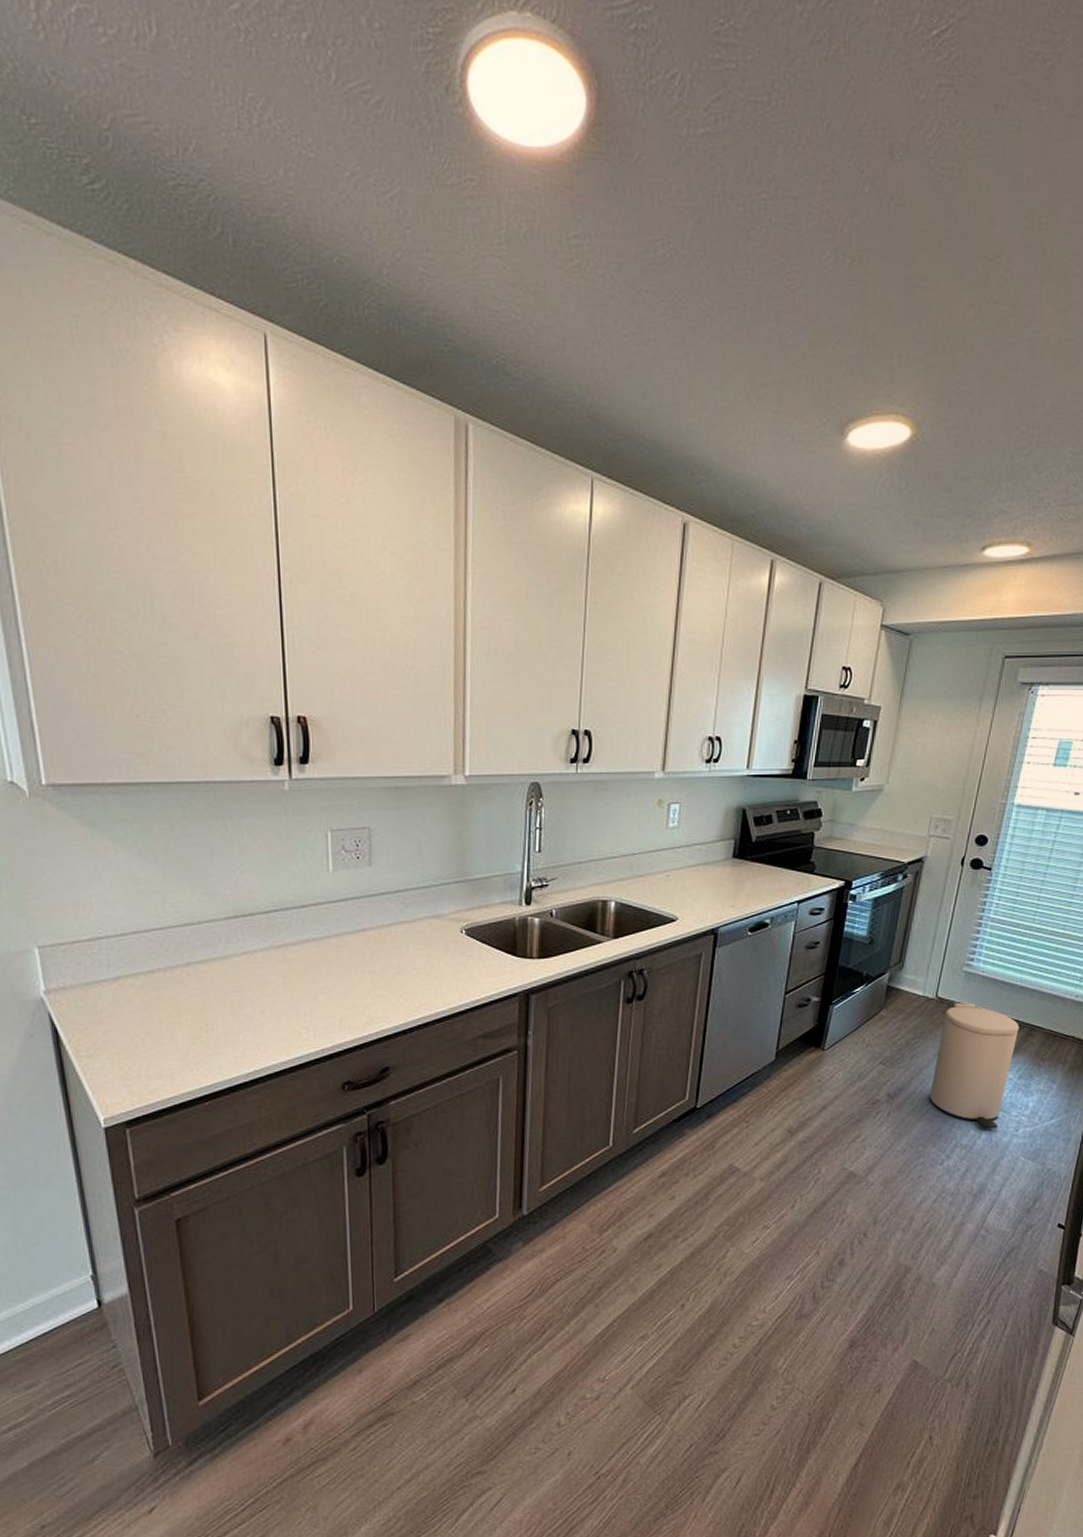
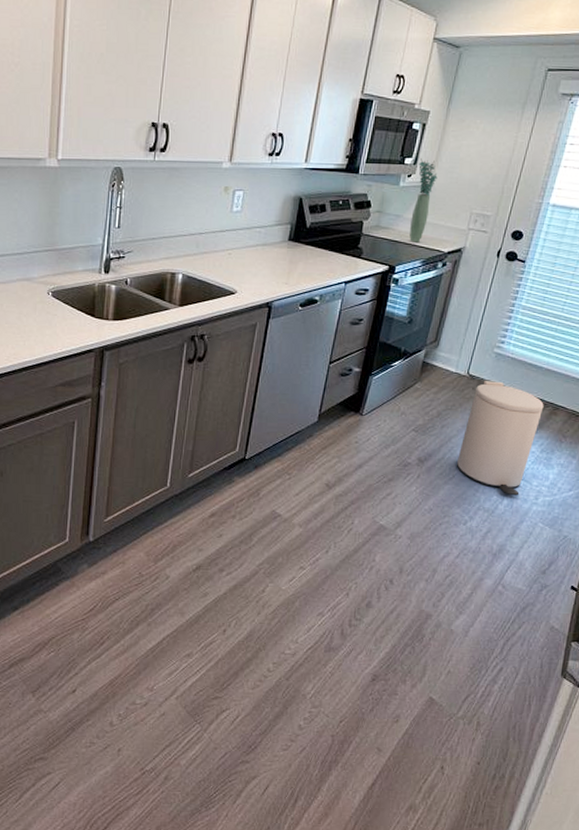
vase: none [866,759,893,853] -> present [409,158,438,243]

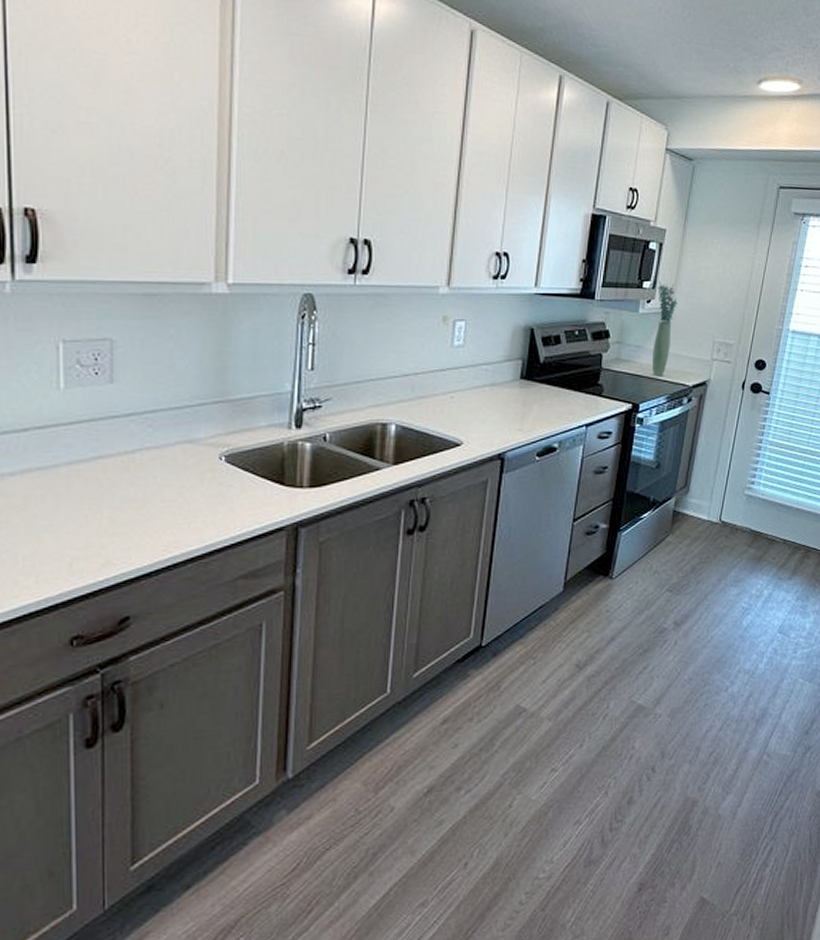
pedal bin: present [457,381,544,496] -> none [715,526,796,653]

